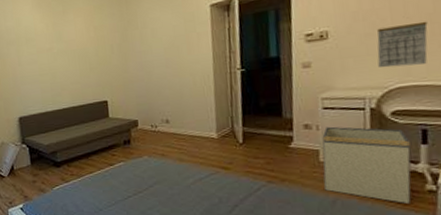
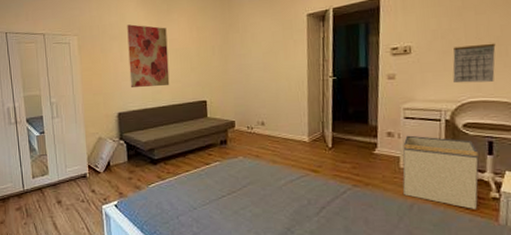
wall art: none [23,28,69,91] -> present [127,24,170,87]

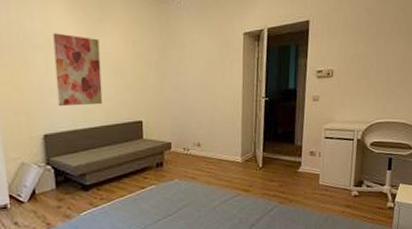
storage bin: present [402,135,479,209] -> none [320,154,381,218]
calendar: present [452,43,496,84] -> none [365,69,399,106]

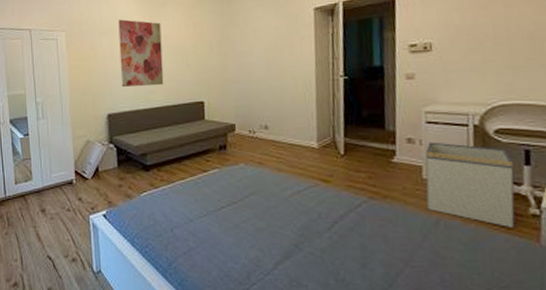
storage bin: none [320,154,381,218] -> present [425,142,515,227]

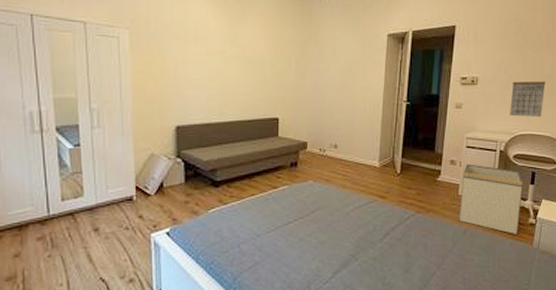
wall art: present [118,19,164,87] -> none [193,23,239,98]
calendar: none [480,39,530,84] -> present [510,81,546,117]

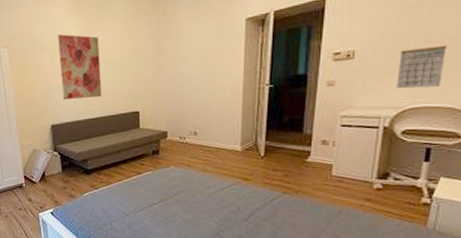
wall art: none [193,23,239,98] -> present [58,34,102,99]
storage bin: present [458,164,523,234] -> none [332,143,414,214]

